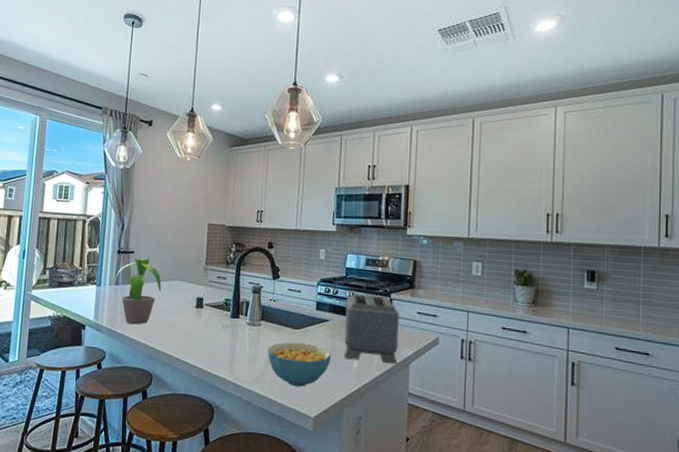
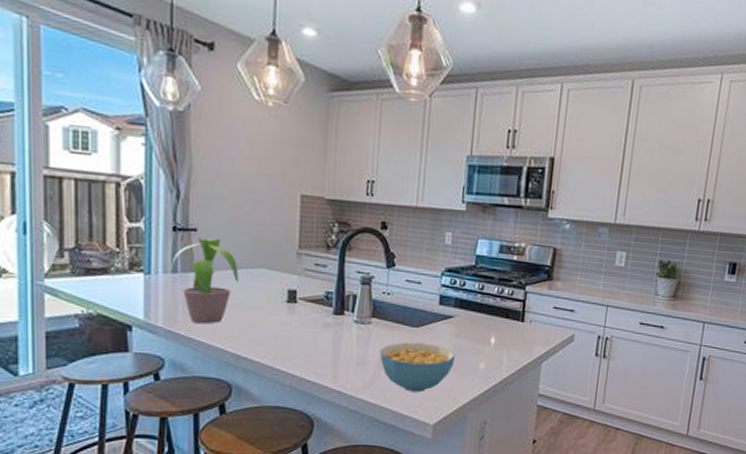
toaster: present [343,293,399,365] -> none [469,286,534,365]

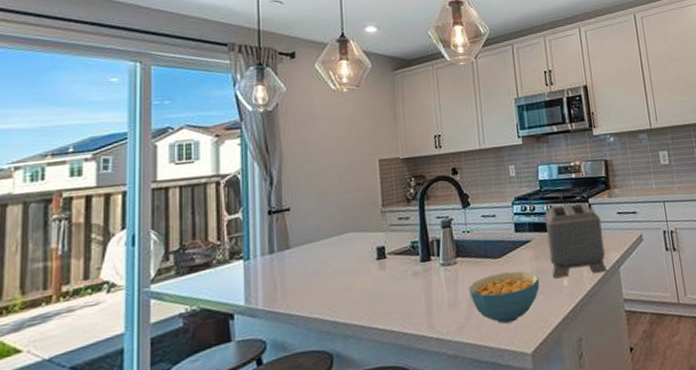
potted plant: present [167,237,239,324] -> none [265,213,331,299]
toaster: none [469,286,534,365] -> present [545,203,607,278]

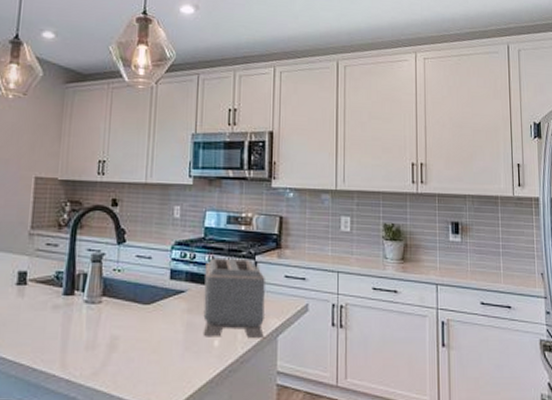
cereal bowl: present [469,271,540,324] -> none [110,321,189,377]

